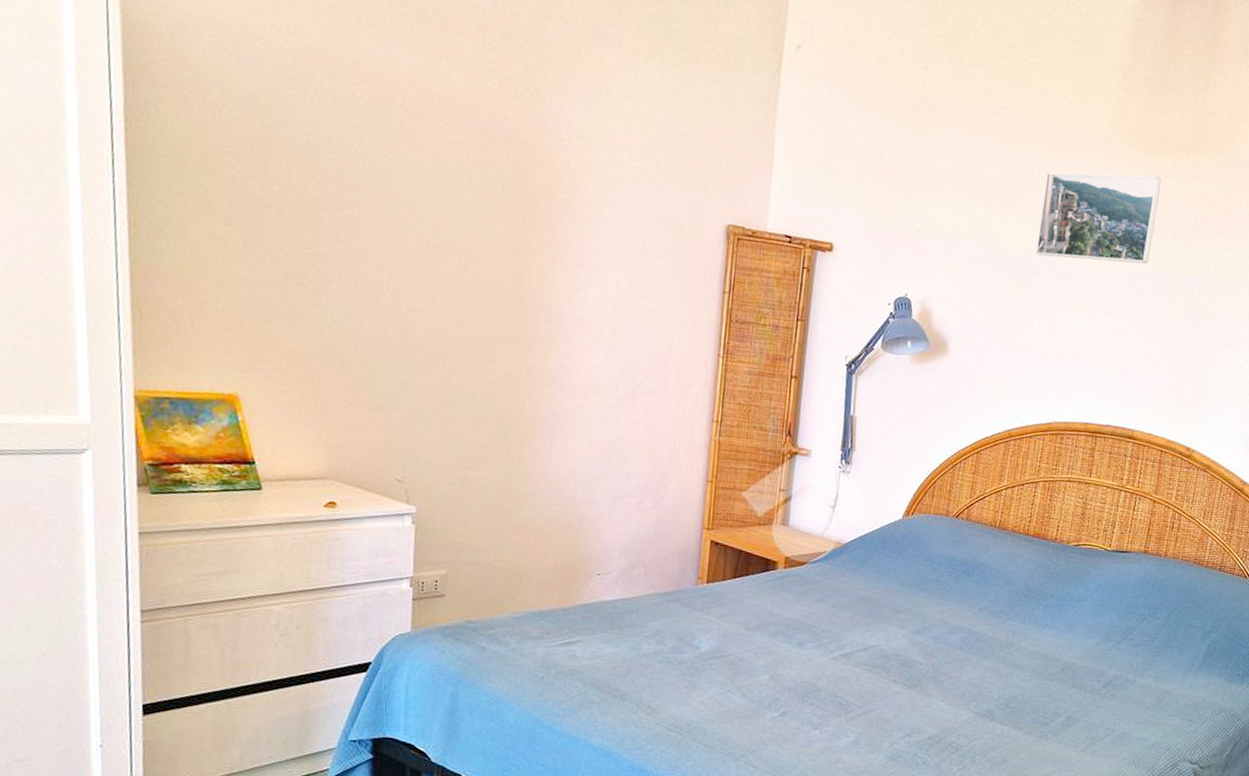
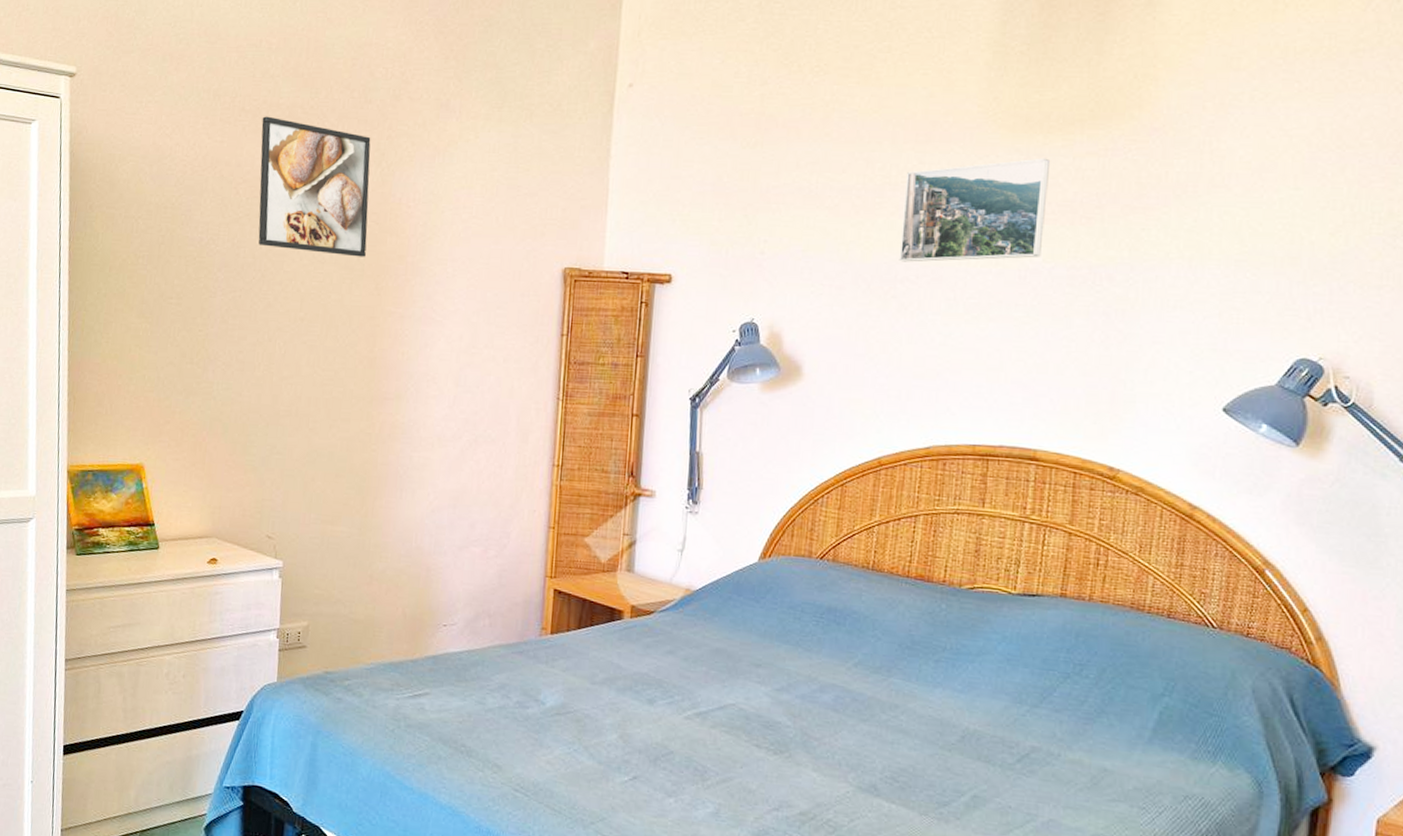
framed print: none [380,10,517,188] -> present [258,116,371,257]

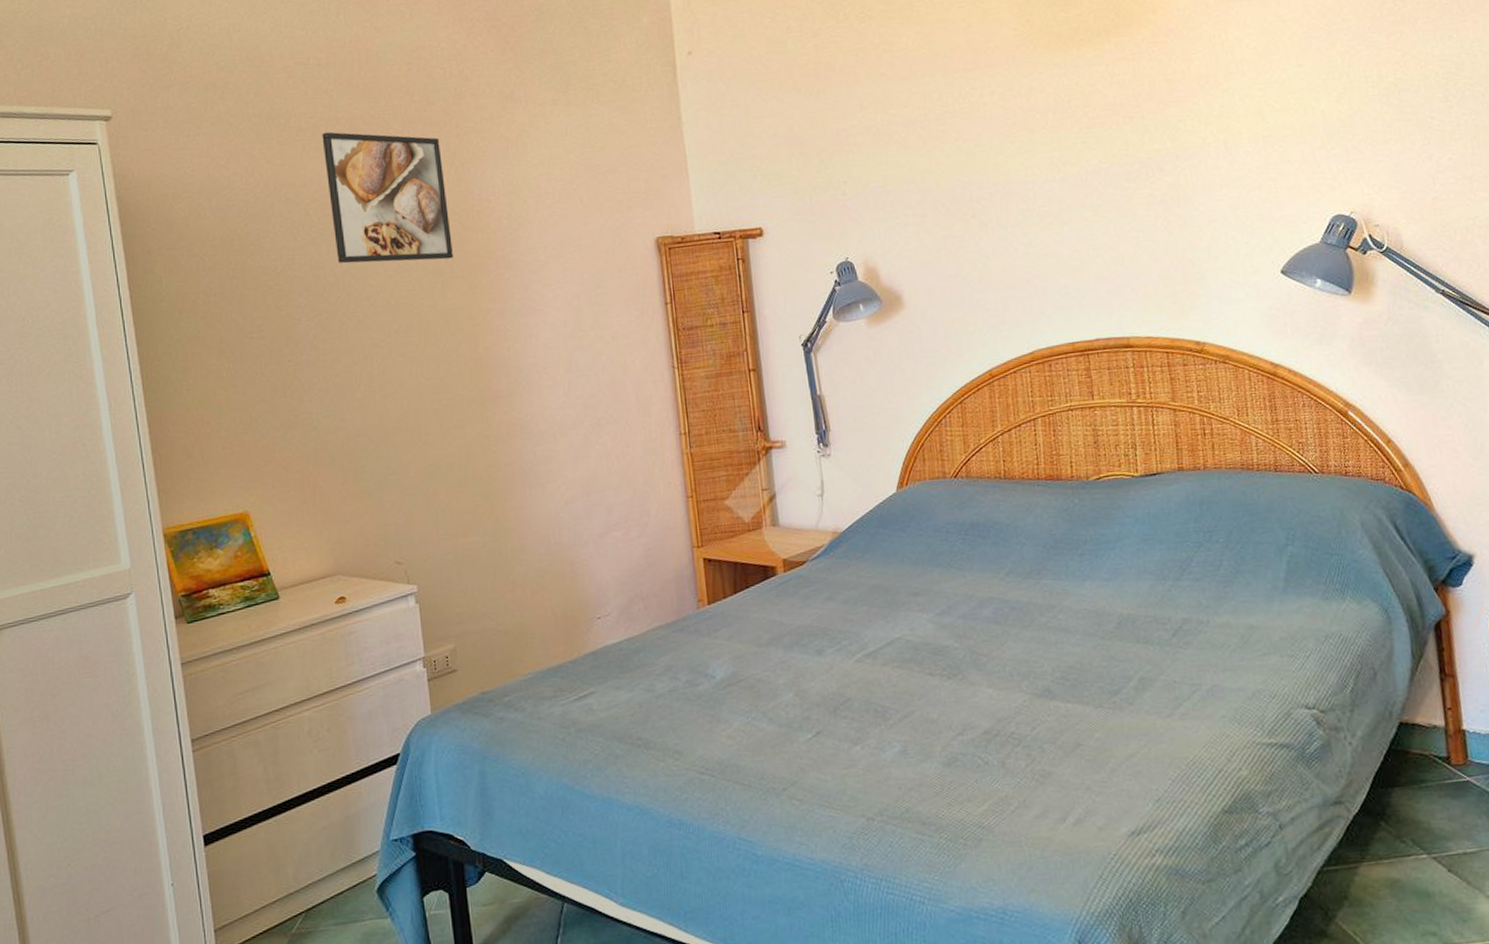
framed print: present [899,158,1051,262] -> none [962,68,1096,183]

